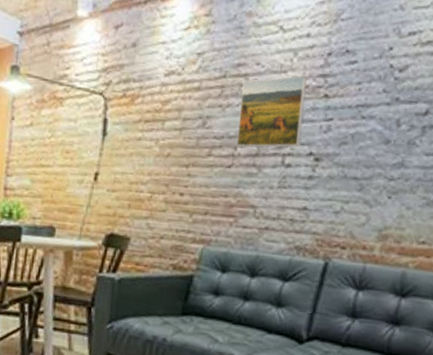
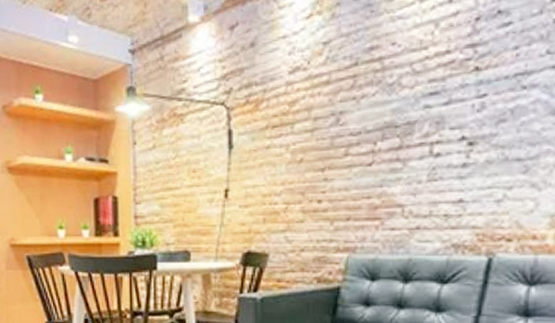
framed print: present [236,75,307,148] -> none [375,49,452,142]

